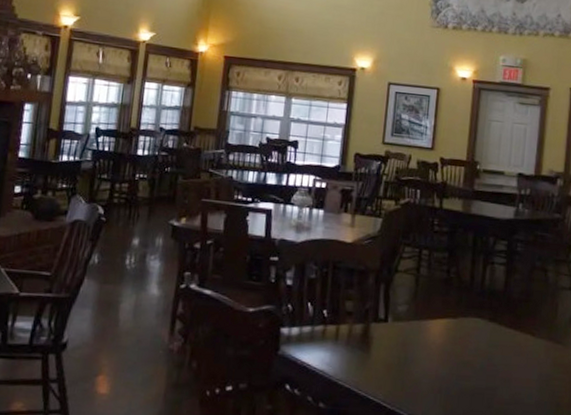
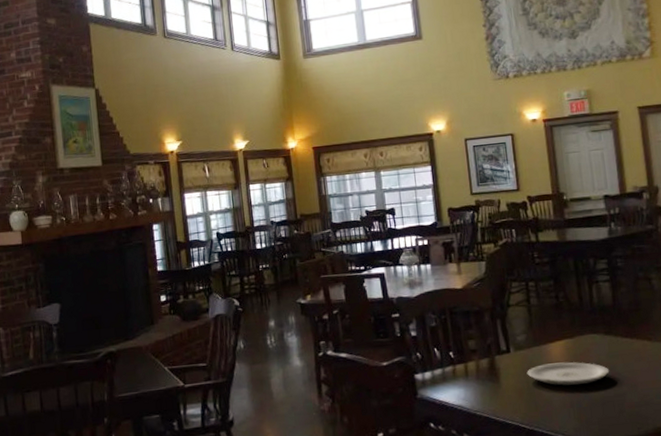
plate: none [400,341,486,371] -> present [527,362,610,386]

